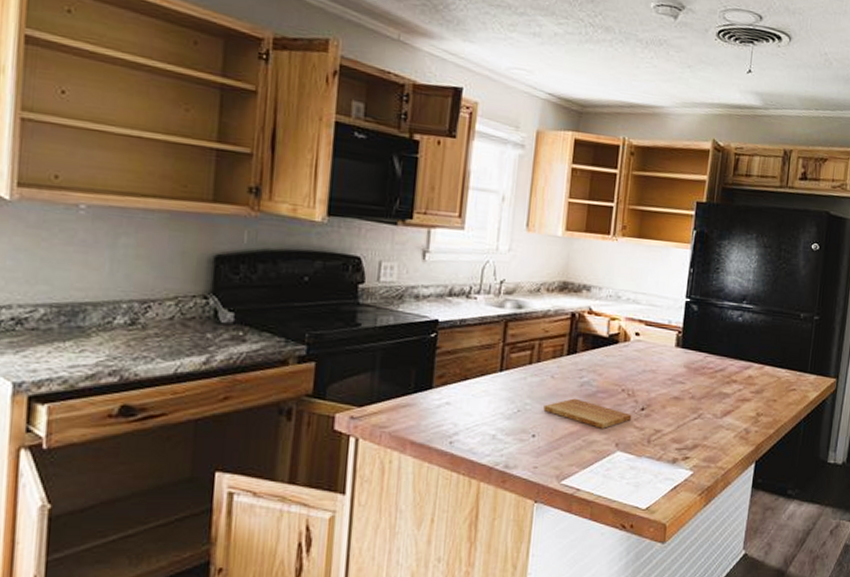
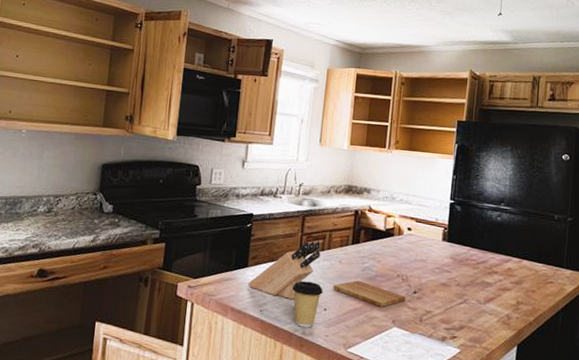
knife block: none [432,351,529,426] -> present [248,240,322,299]
coffee cup: none [491,402,531,459] -> present [292,280,323,328]

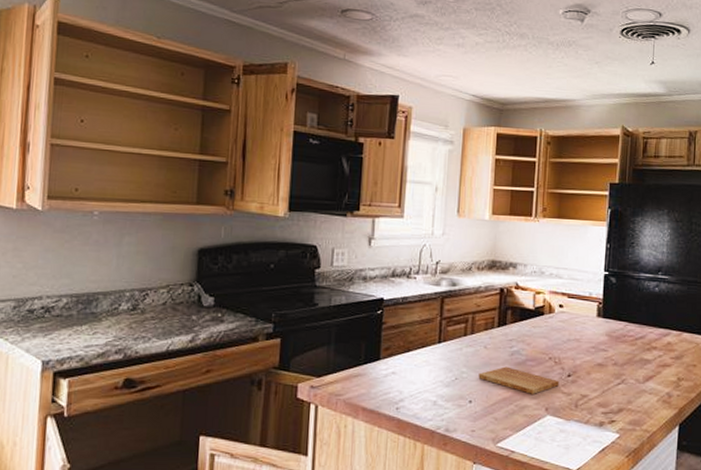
knife block: present [248,240,322,299] -> none [380,324,464,393]
coffee cup: present [292,280,323,328] -> none [432,371,467,423]

